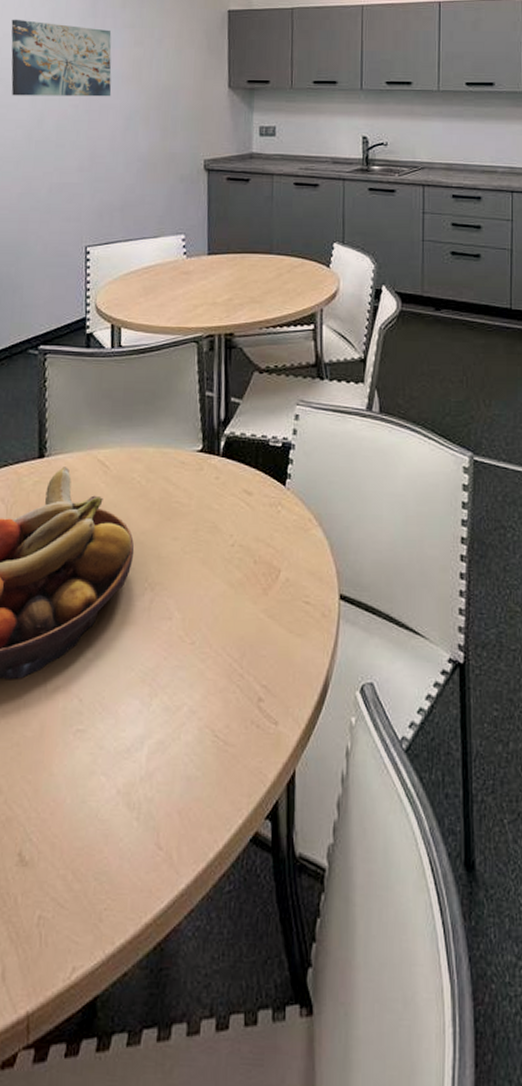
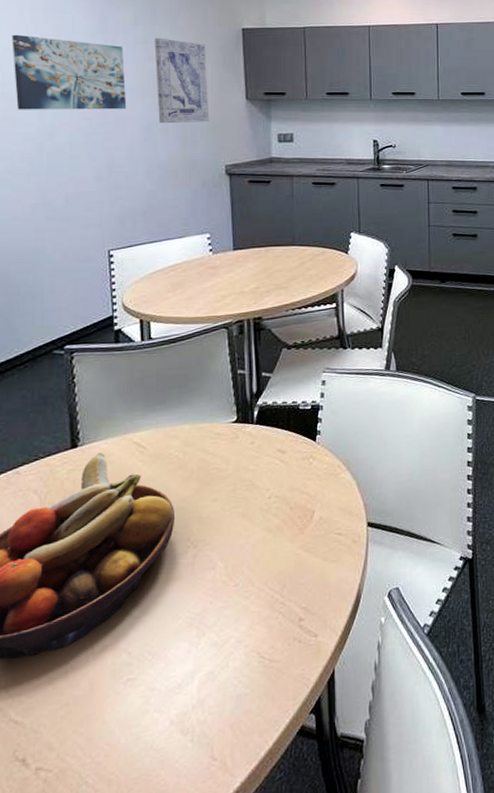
wall art: none [140,21,191,113] -> present [154,38,209,124]

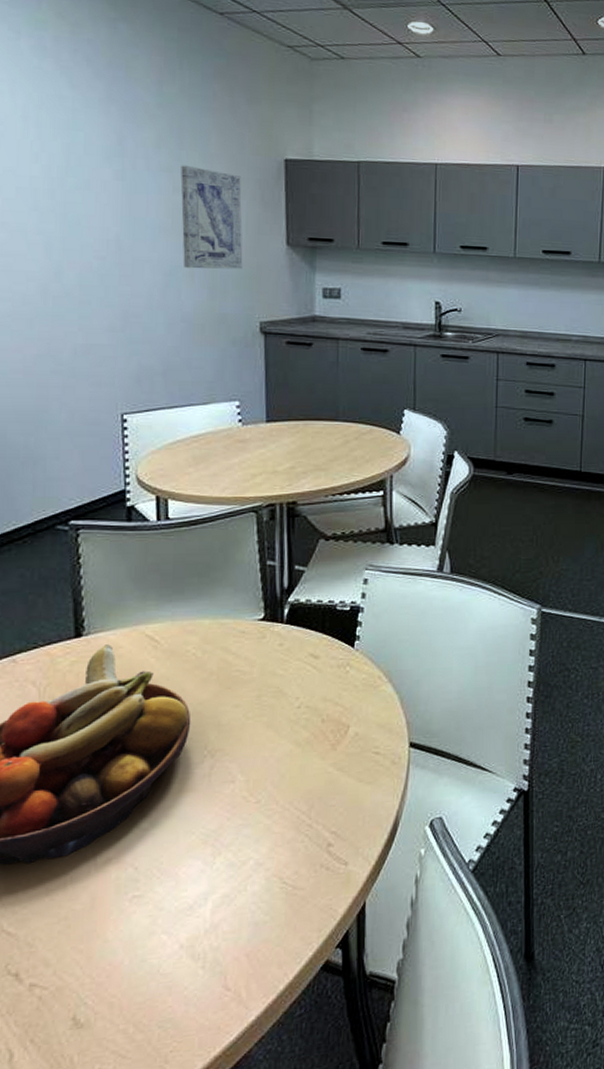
wall art: present [12,34,127,110] -> none [13,152,147,249]

